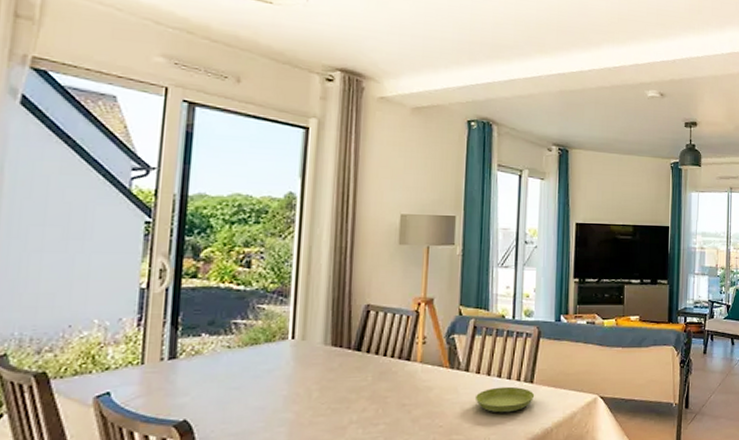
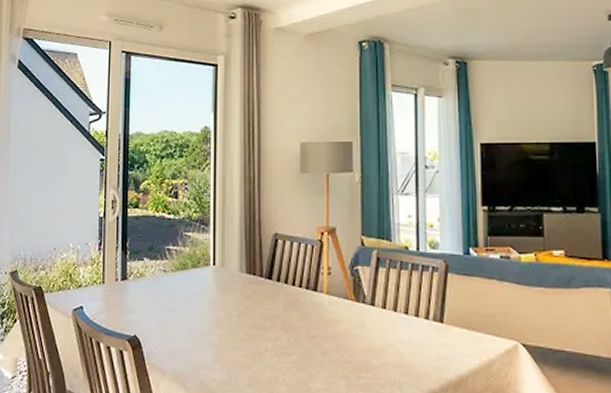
saucer: present [474,386,535,413] -> none [382,324,446,354]

